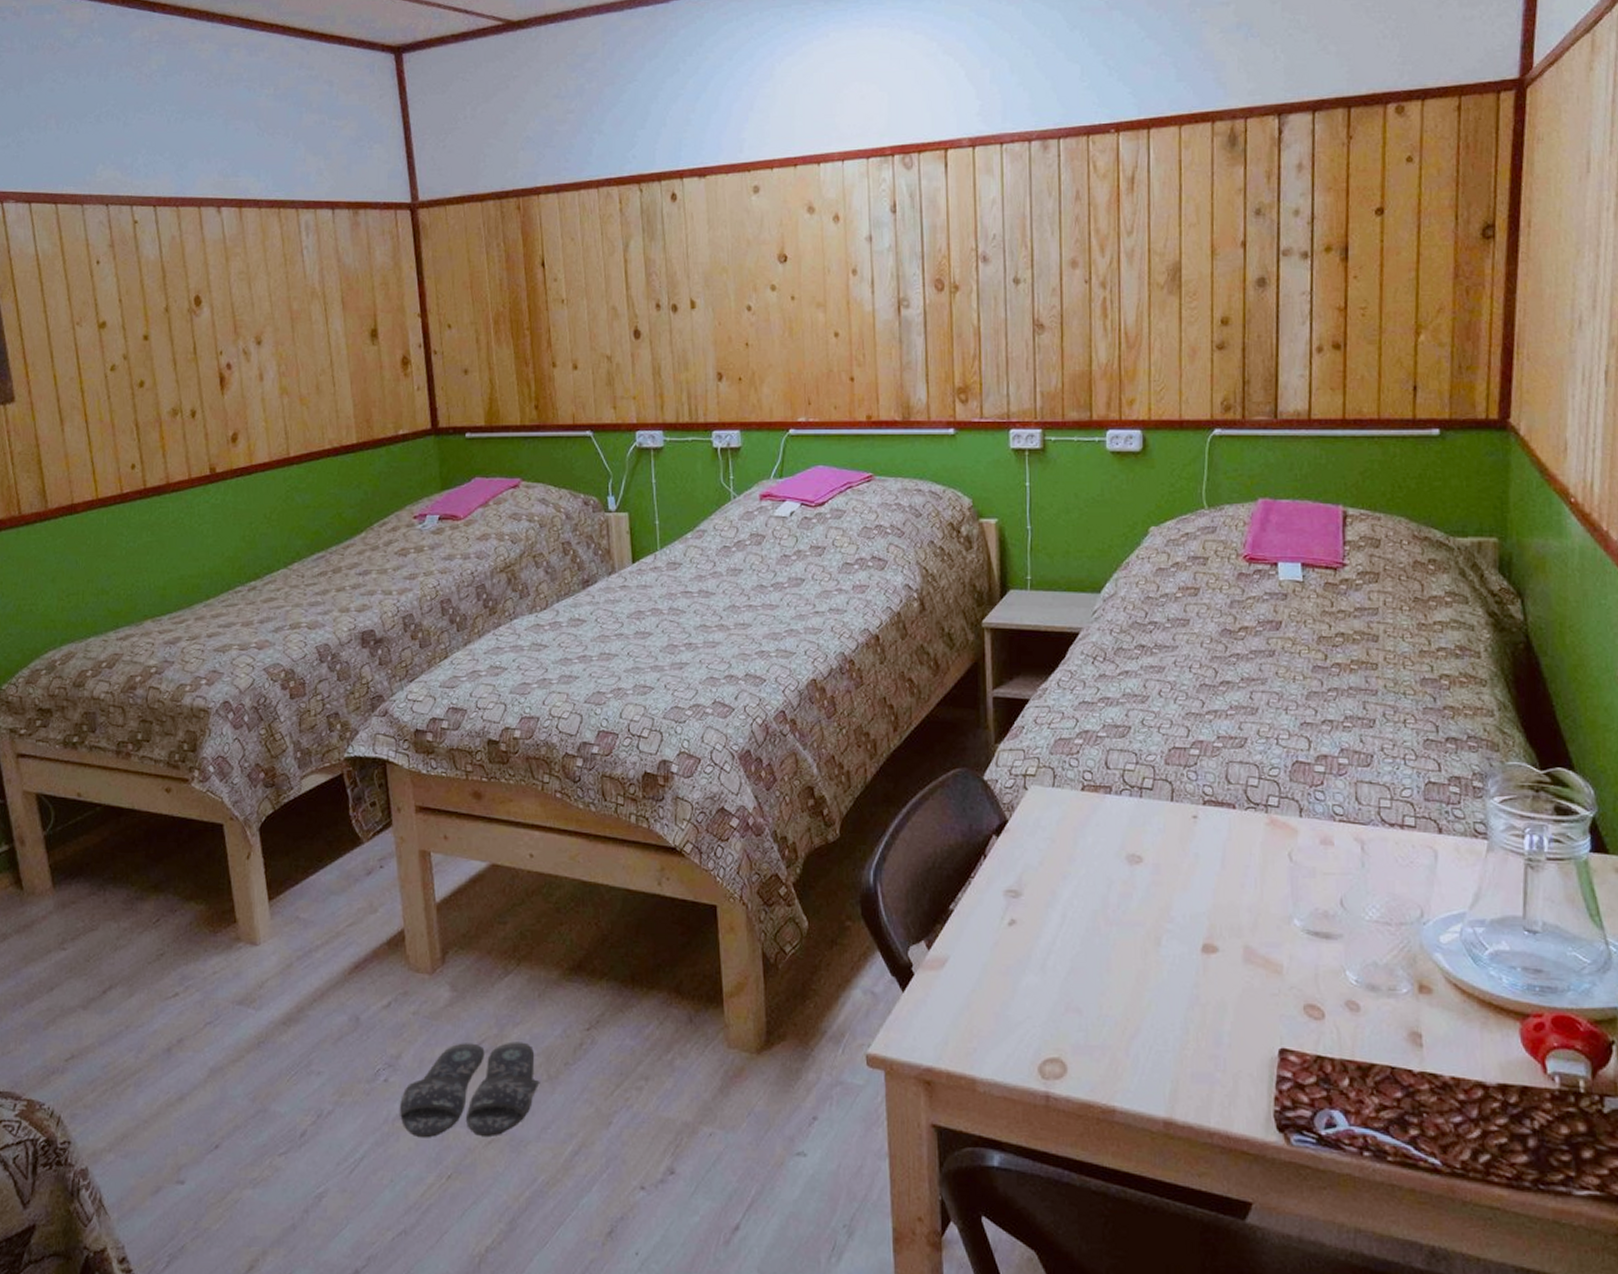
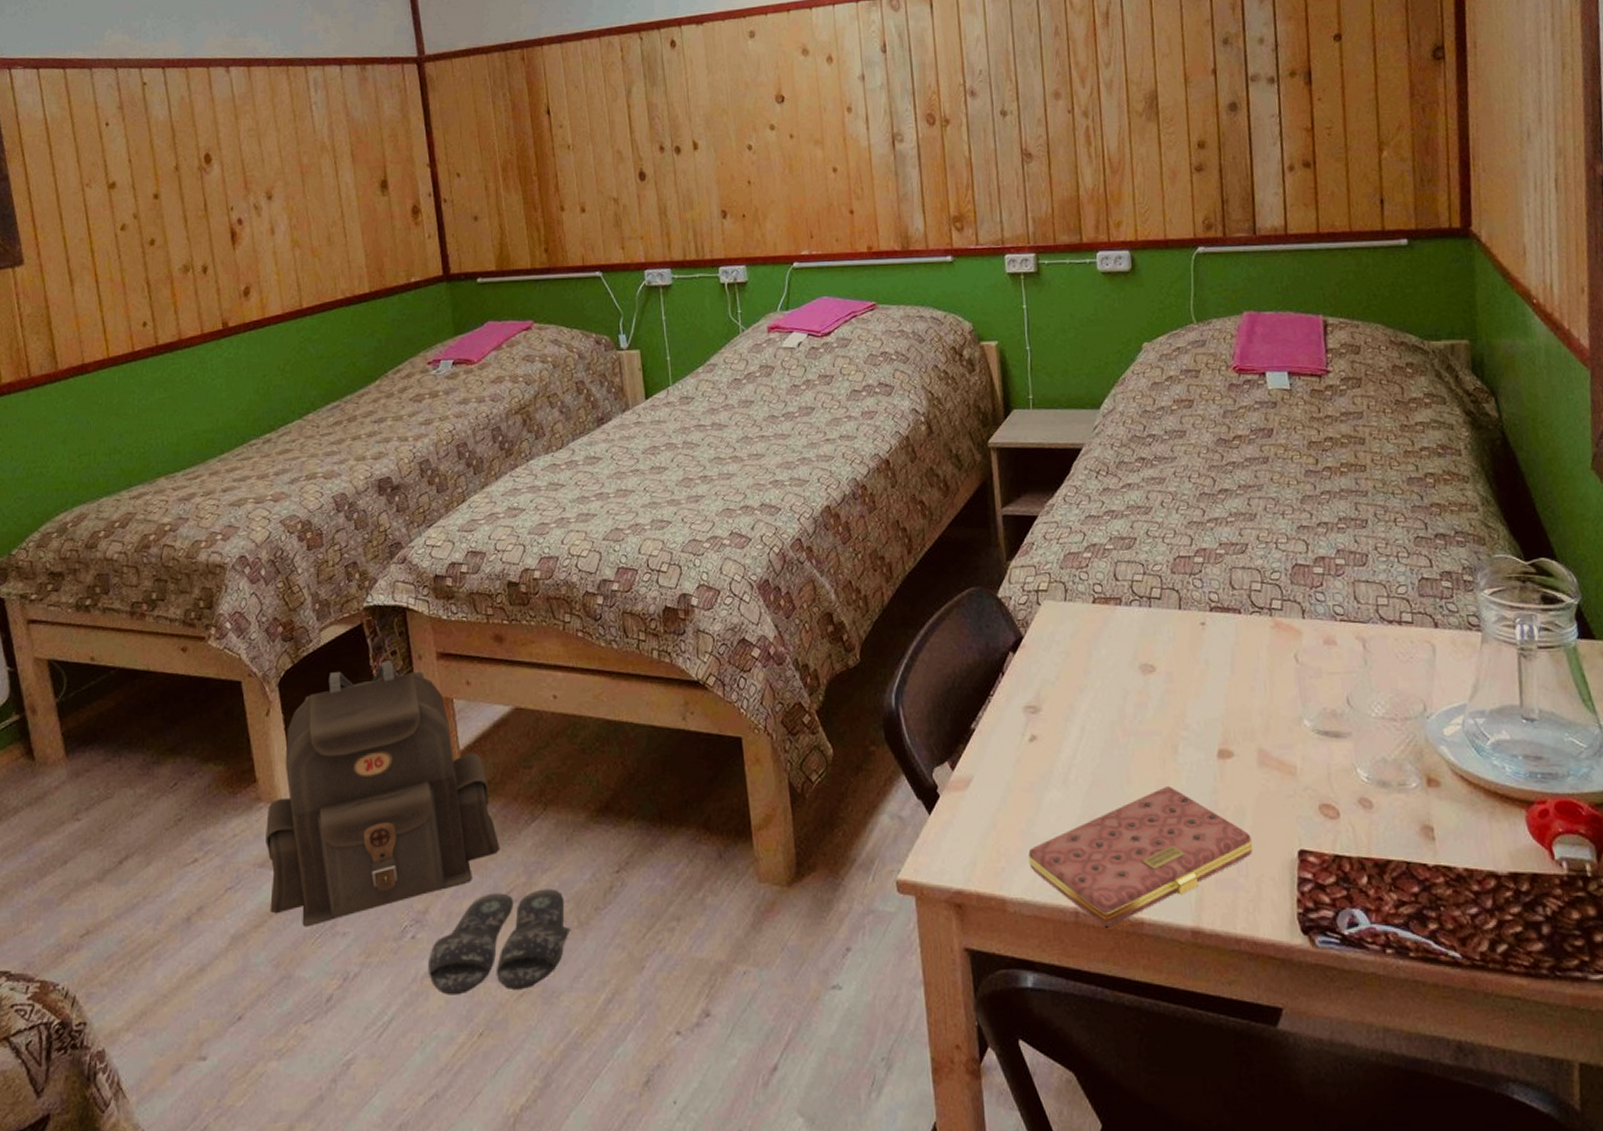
backpack: none [244,811,473,1064] -> present [266,661,500,927]
wallet: none [1001,978,1233,1113] -> present [1028,786,1253,928]

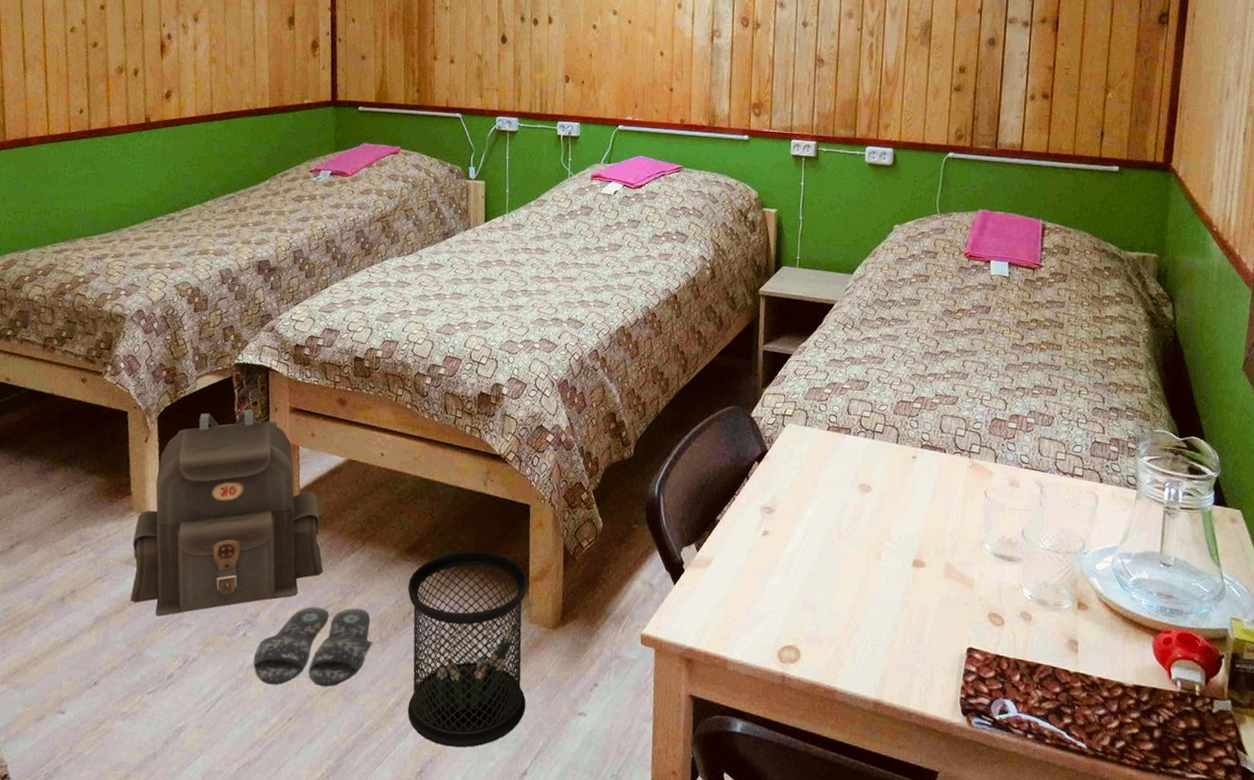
pencil holder: none [605,801,767,1046] -> present [407,551,528,748]
wallet: present [1028,786,1253,928] -> none [750,584,932,692]

